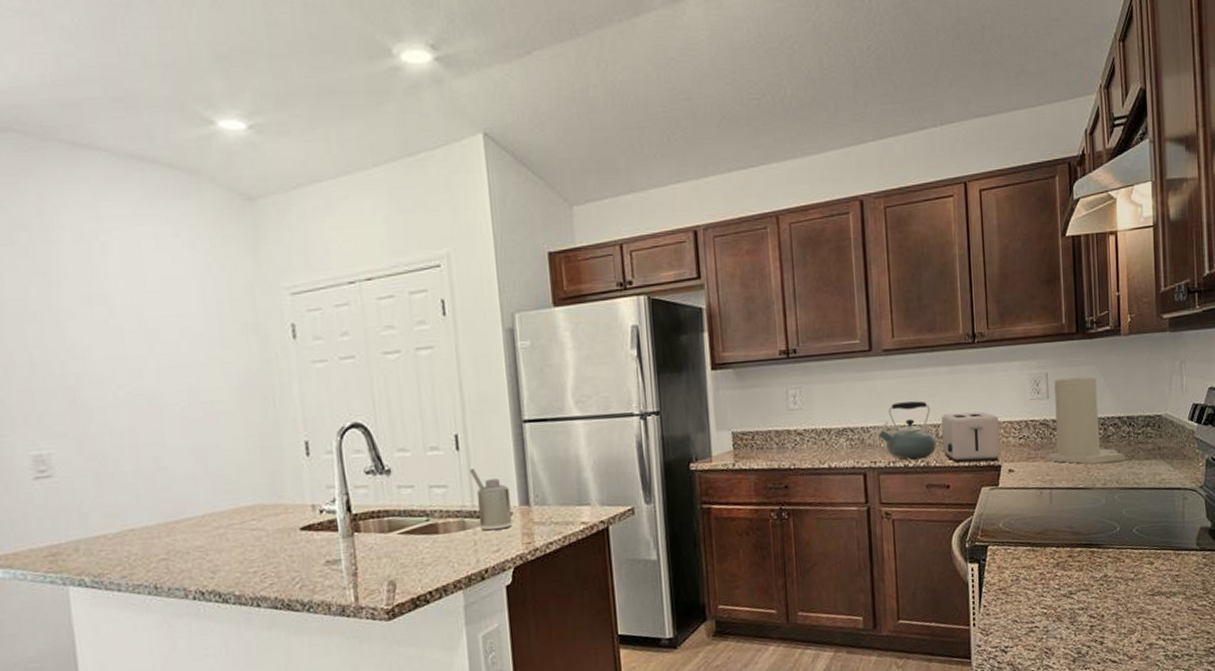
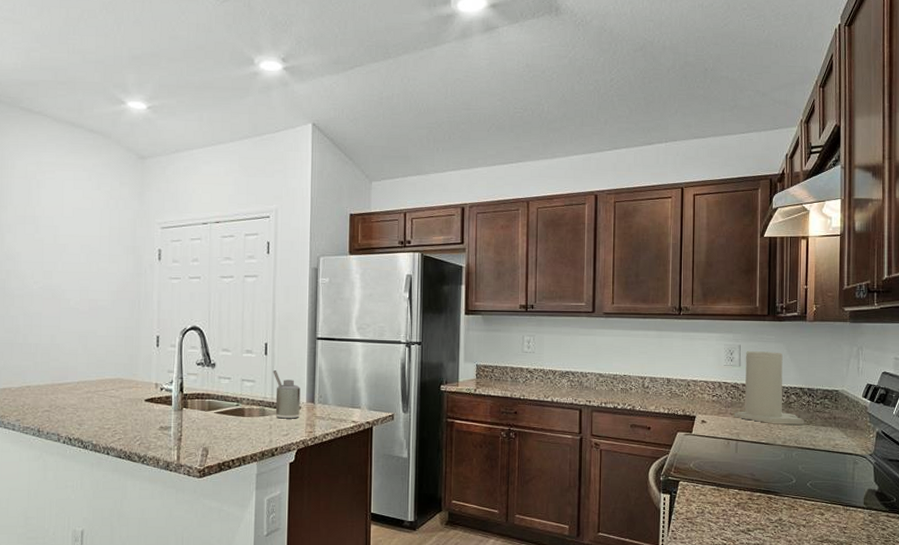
kettle: present [875,401,937,460] -> none [592,356,642,402]
toaster: present [941,411,1000,464] -> none [646,369,696,413]

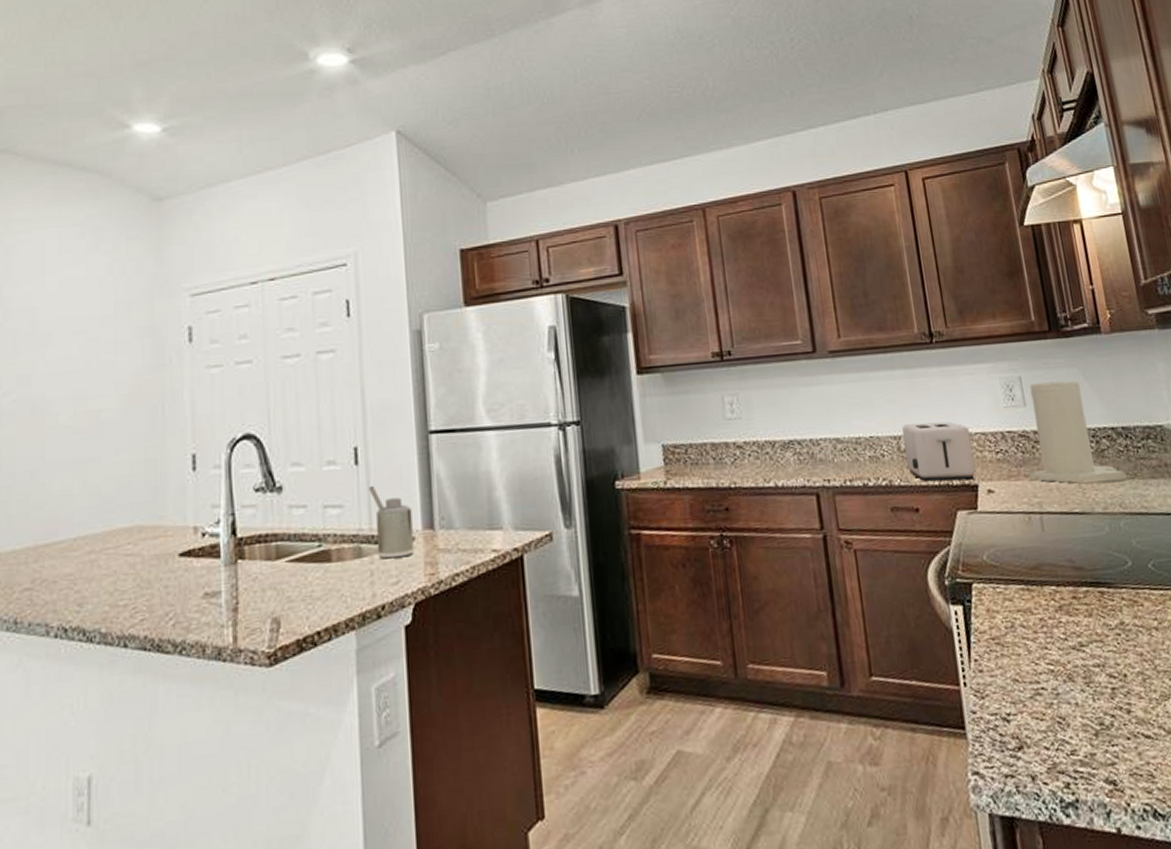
toaster: none [646,369,696,413] -> present [902,421,976,483]

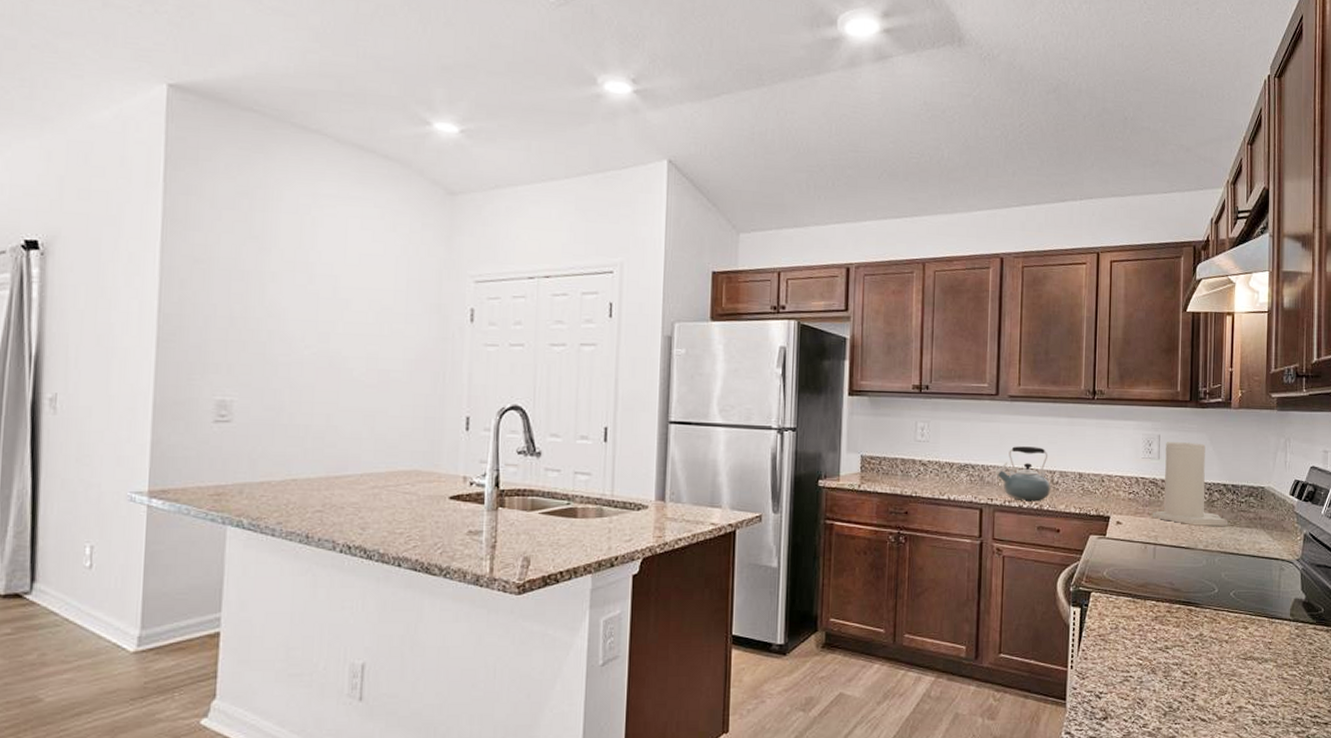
soap dispenser: present [368,486,414,559] -> none [614,461,648,521]
kettle: none [827,409,900,477] -> present [995,446,1051,501]
toaster: present [902,421,976,483] -> none [1056,461,1111,513]

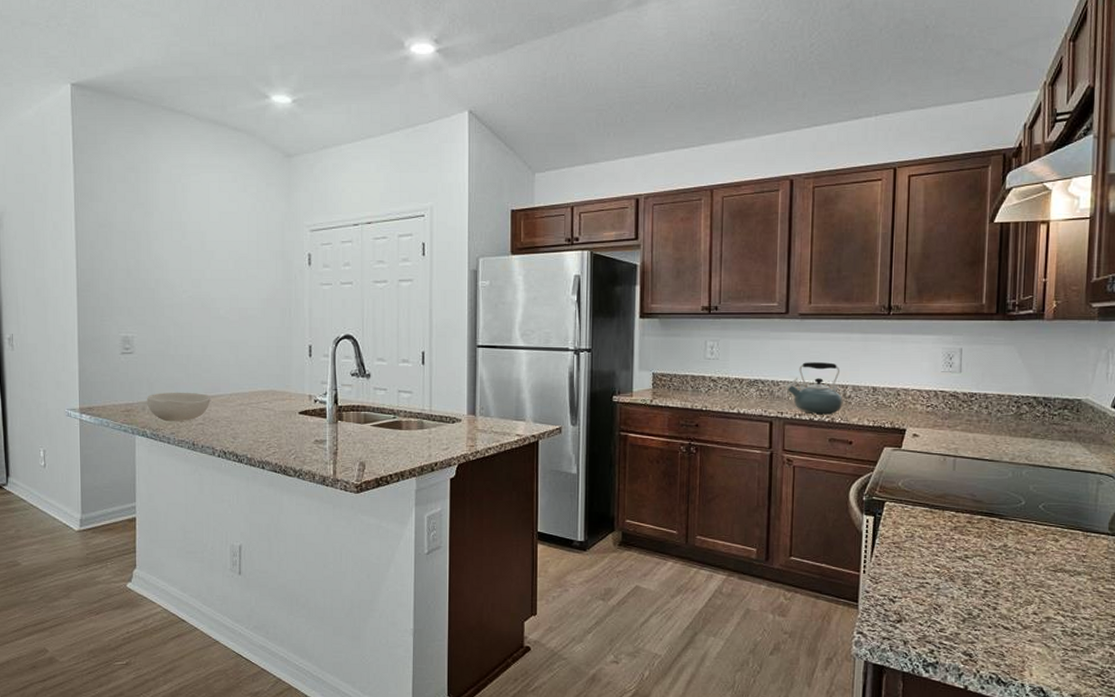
bowl: none [245,471,334,509] -> present [146,392,210,422]
paper towel: present [1152,442,1228,526] -> none [952,355,1038,439]

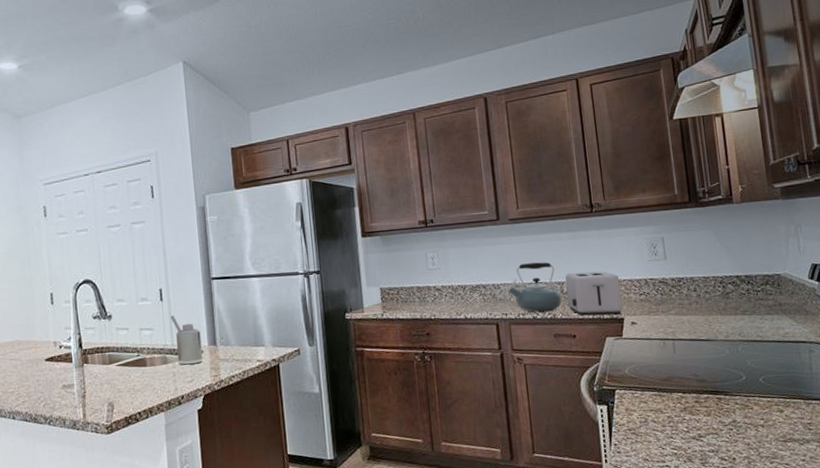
soap dispenser: none [431,381,460,432] -> present [170,316,203,365]
toaster: none [848,376,907,426] -> present [565,271,623,316]

